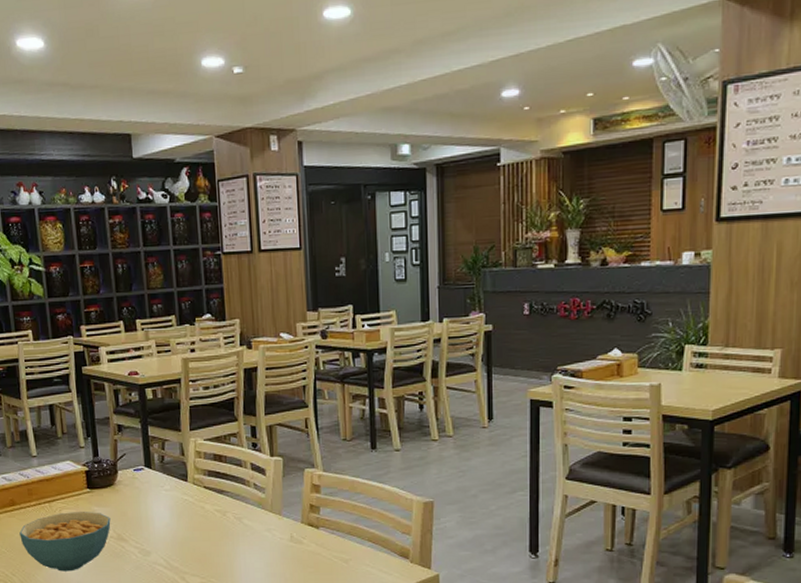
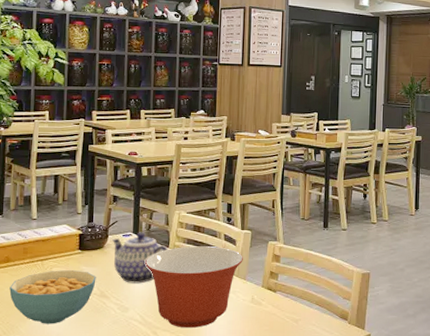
teapot: none [122,465,187,524] -> present [112,232,168,284]
mixing bowl: none [163,478,276,571] -> present [145,246,243,328]

